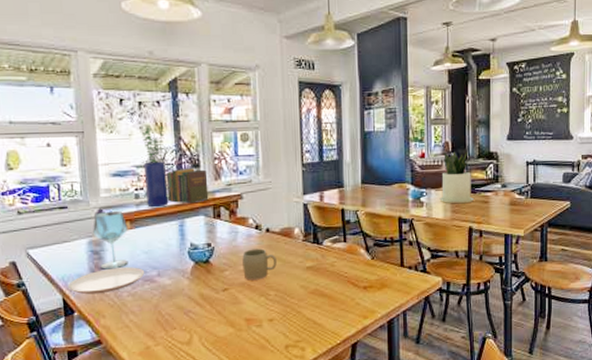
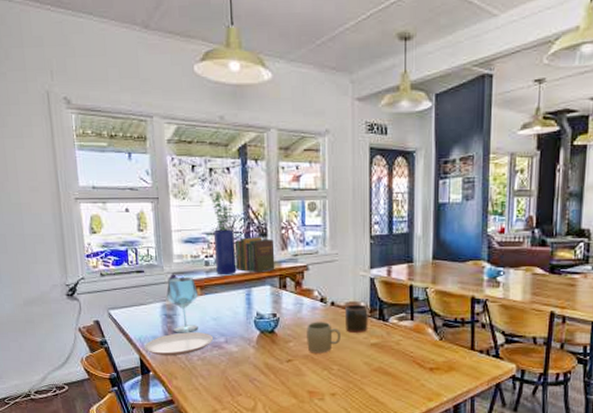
mug: none [279,228,303,258] -> present [344,303,368,334]
planter: present [439,151,474,204] -> none [518,227,558,286]

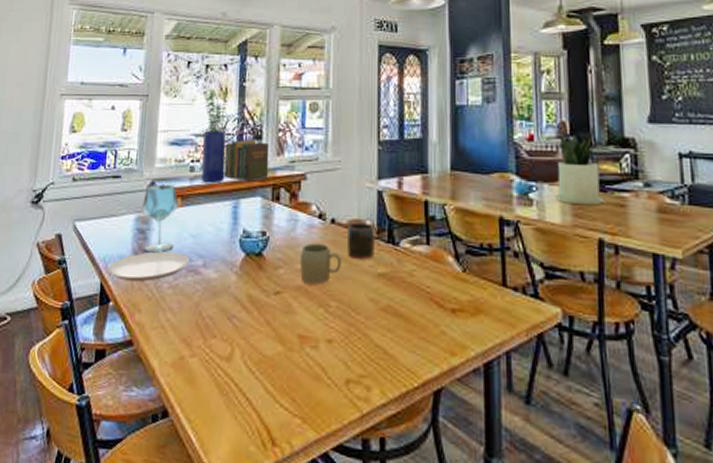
planter: none [518,227,558,286] -> present [555,134,604,206]

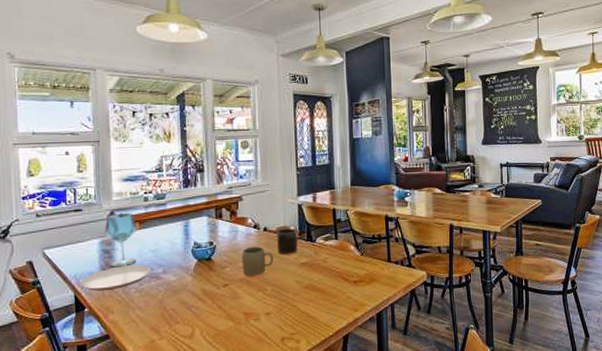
vase: present [201,88,229,184] -> none [151,132,175,210]
books: present [224,140,270,182] -> none [173,173,212,206]
planter: present [555,134,604,206] -> none [422,155,454,203]

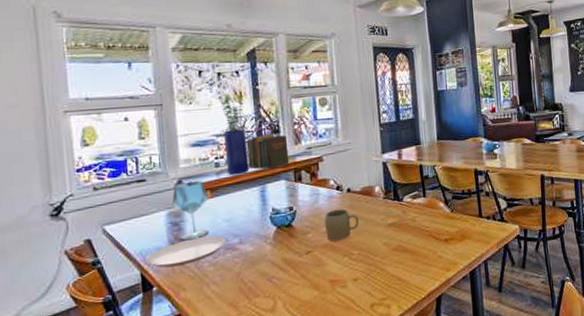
vase: none [151,132,175,210] -> present [220,92,250,175]
books: none [173,173,212,206] -> present [246,134,290,169]
mug: present [276,227,298,255] -> none [360,186,384,217]

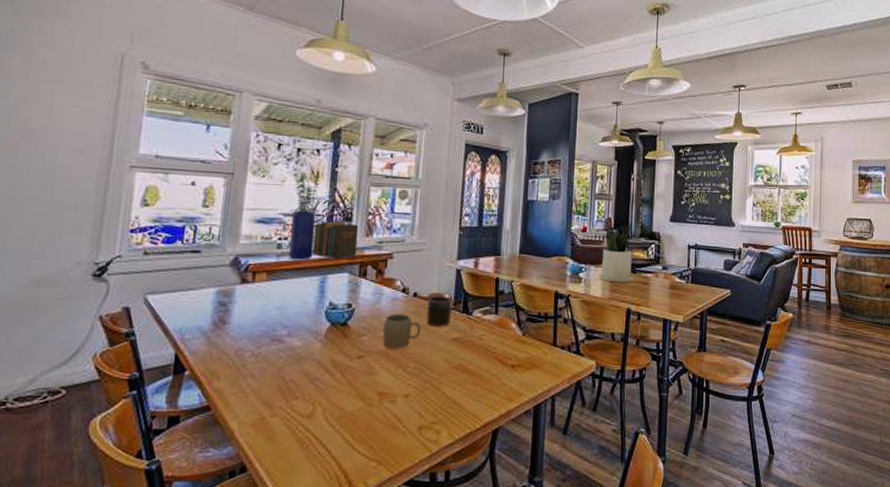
plate: present [147,236,227,268] -> none [184,323,274,352]
wine glass: present [172,180,209,241] -> none [224,259,264,324]
mug: none [360,186,384,217] -> present [426,295,452,328]
planter: none [511,104,544,154] -> present [598,227,634,283]

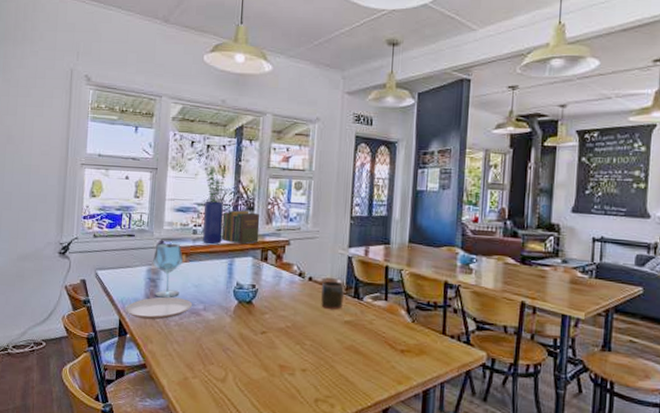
plate: none [184,323,274,352] -> present [126,296,193,320]
wine glass: none [224,259,264,324] -> present [153,243,184,298]
mug: present [382,314,421,349] -> none [282,295,316,328]
planter: present [598,227,634,283] -> none [490,218,529,276]

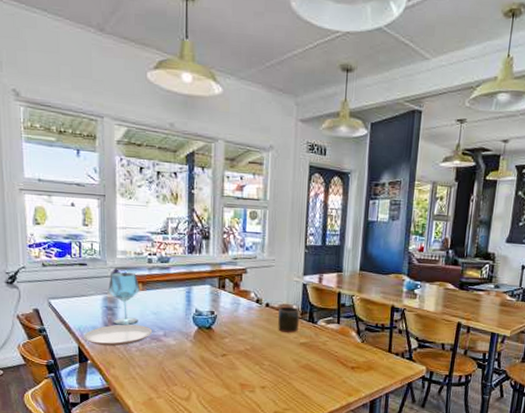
vase: present [203,166,227,245] -> none [158,193,179,273]
books: present [221,210,260,245] -> none [177,239,216,273]

